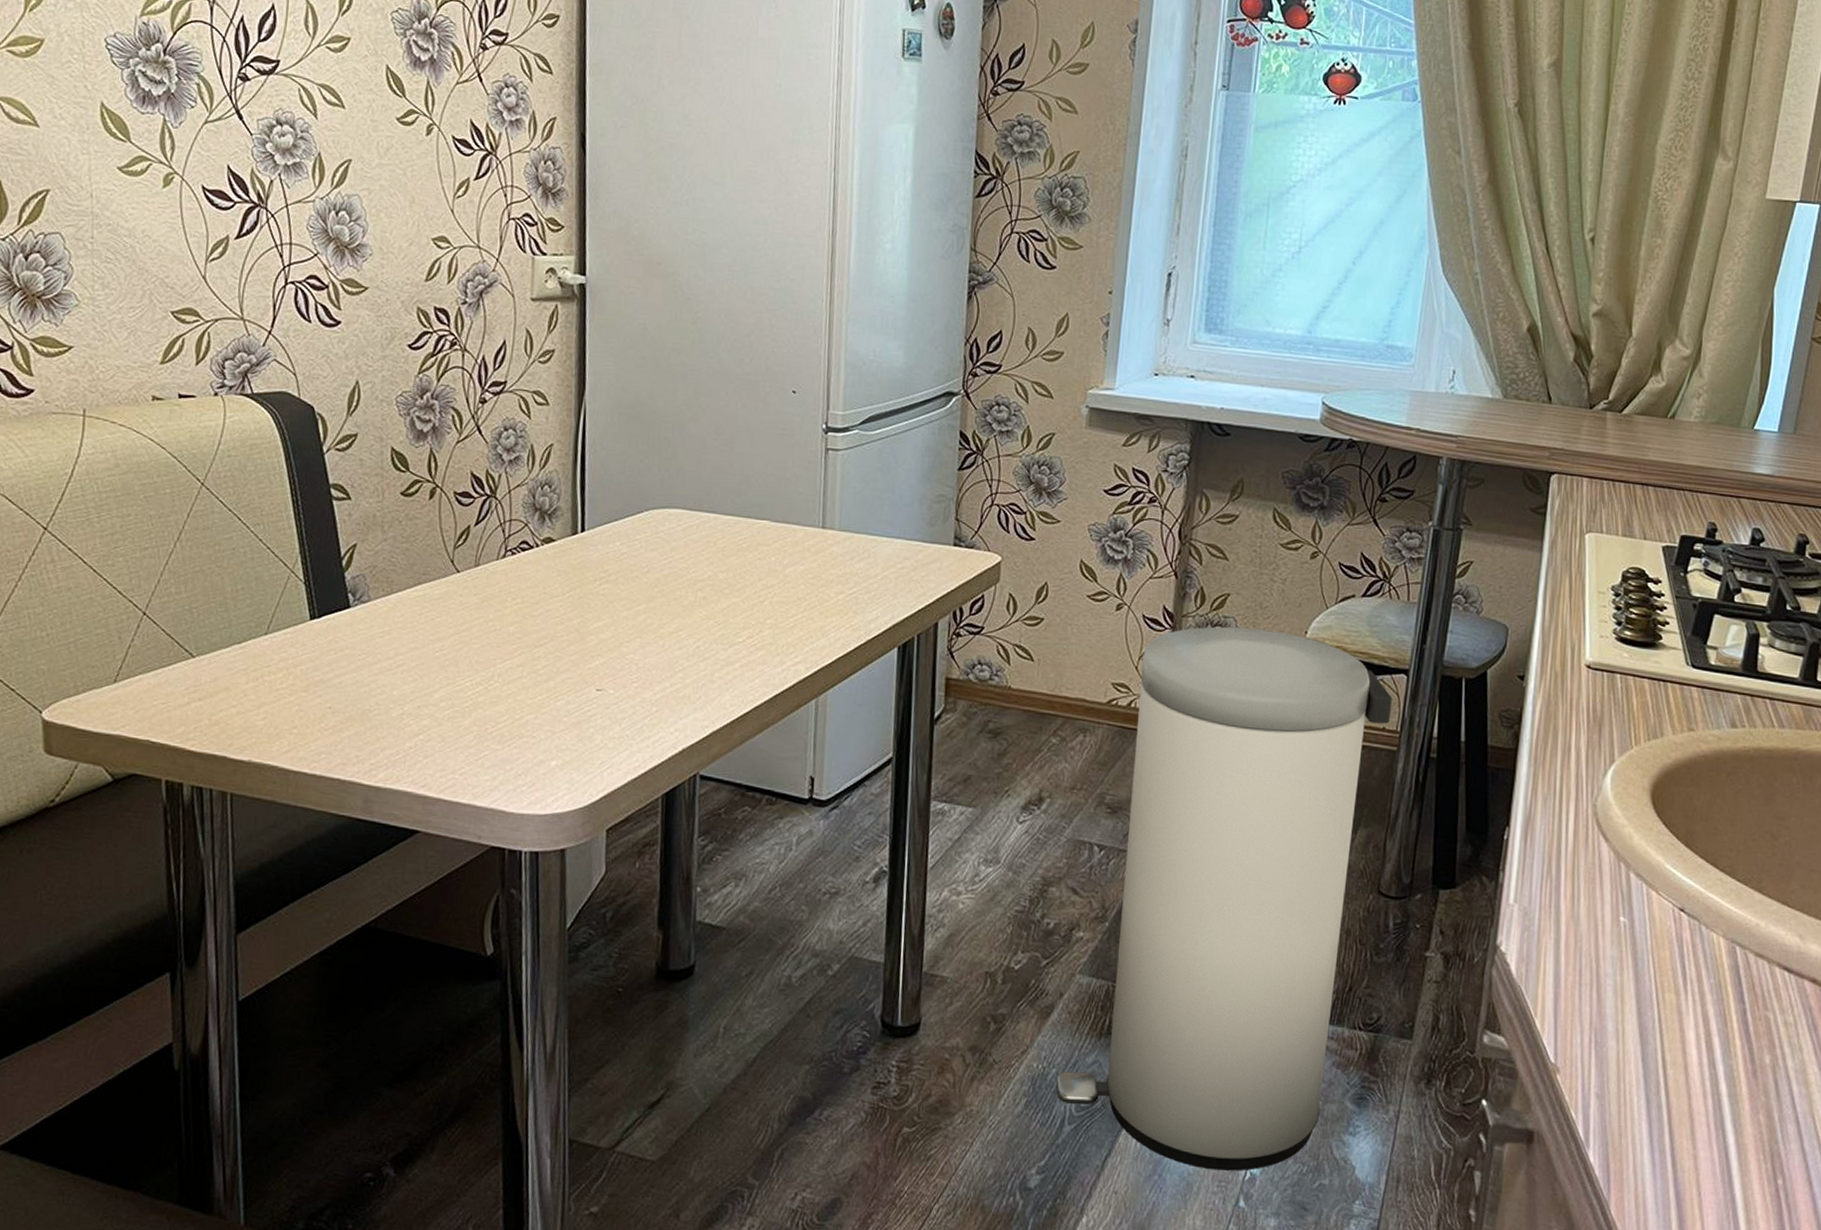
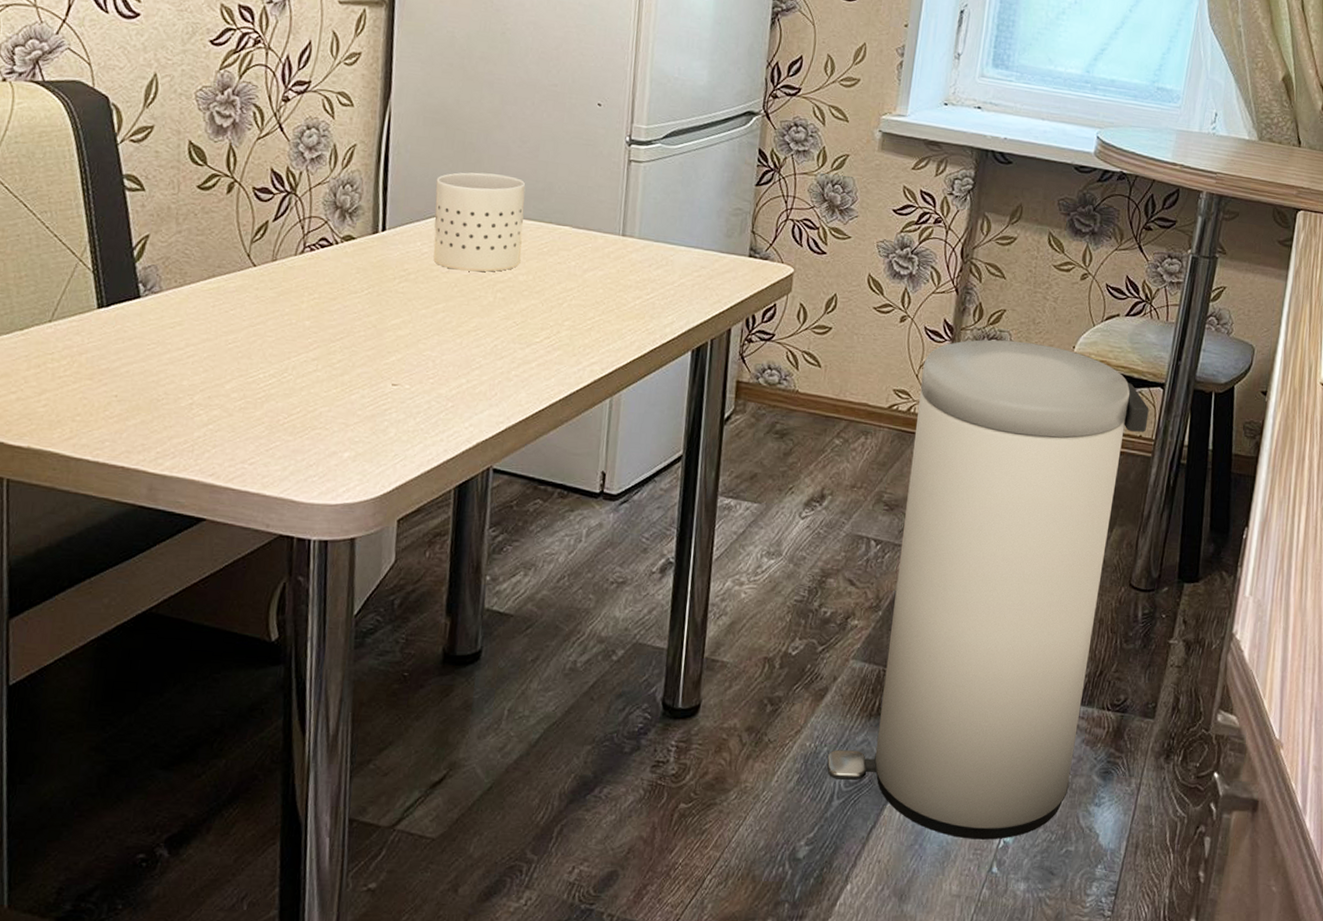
mug: none [632,467,723,571] -> present [433,172,526,272]

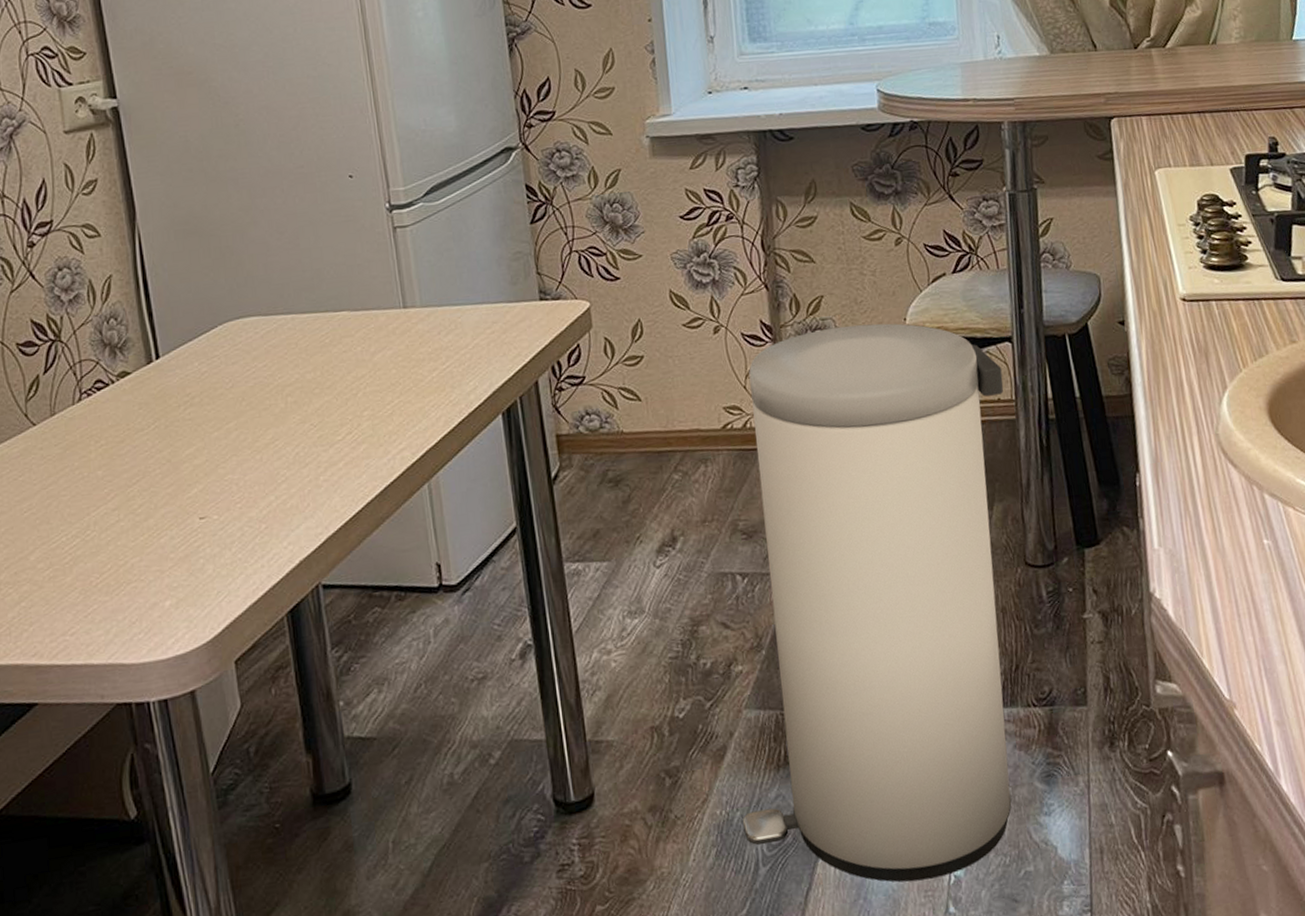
mug: present [433,172,526,272] -> none [200,272,305,383]

